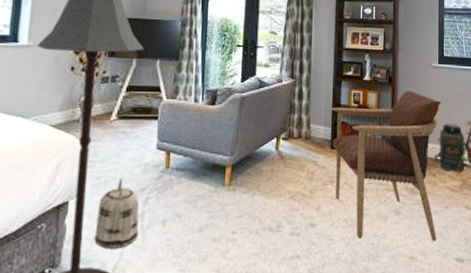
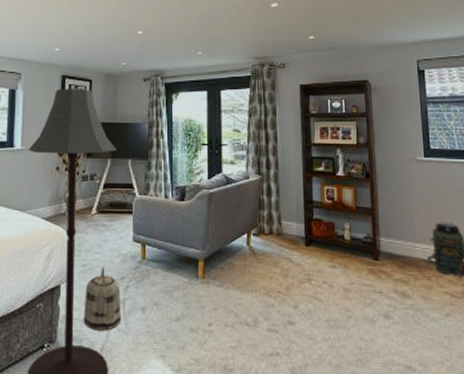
armchair: present [332,90,441,241] -> none [304,185,438,352]

